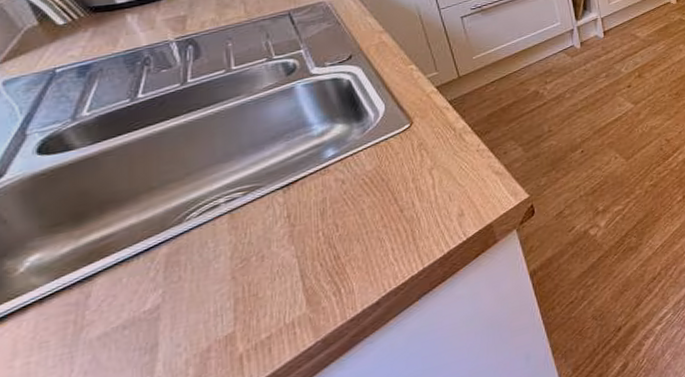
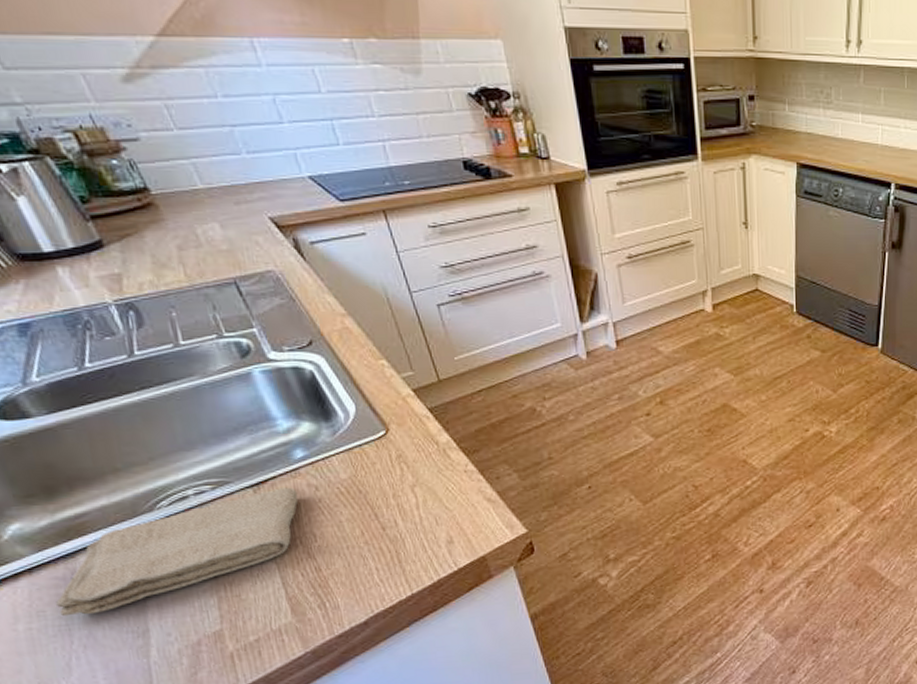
washcloth: none [63,184,325,344] -> present [56,487,298,617]

